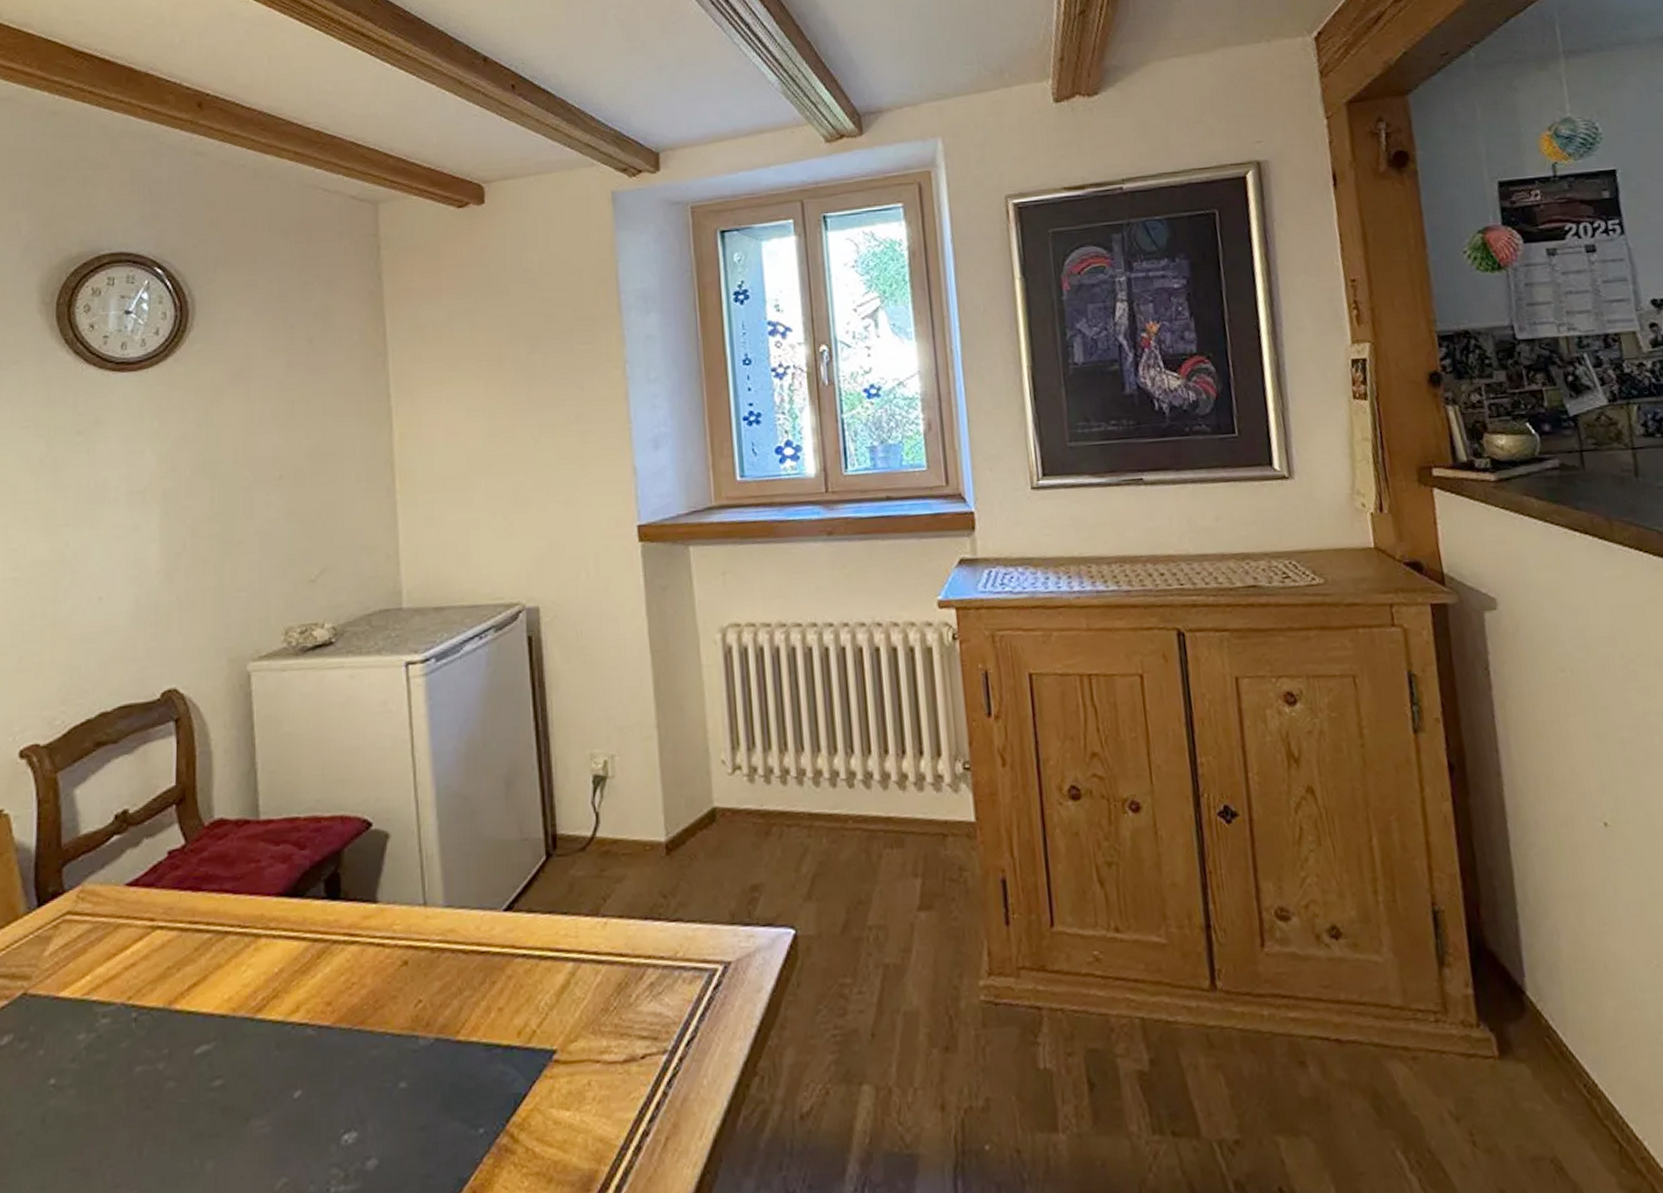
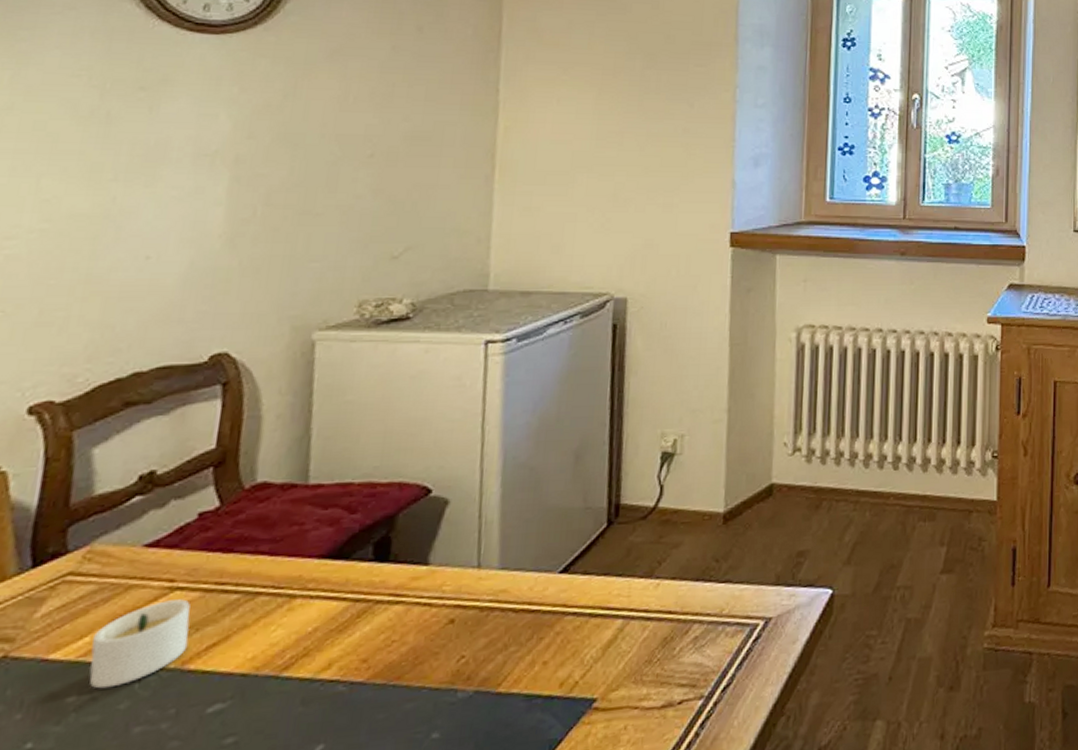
candle: none [93,938,172,1027] -> present [89,599,191,689]

